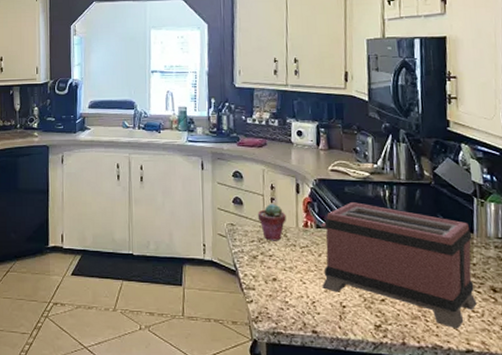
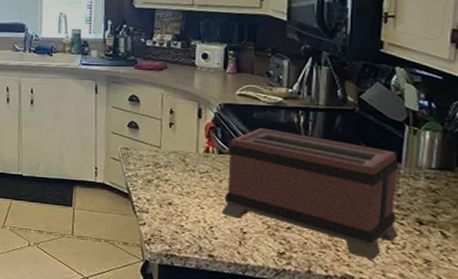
potted succulent: present [257,203,286,241] -> none [154,127,185,166]

